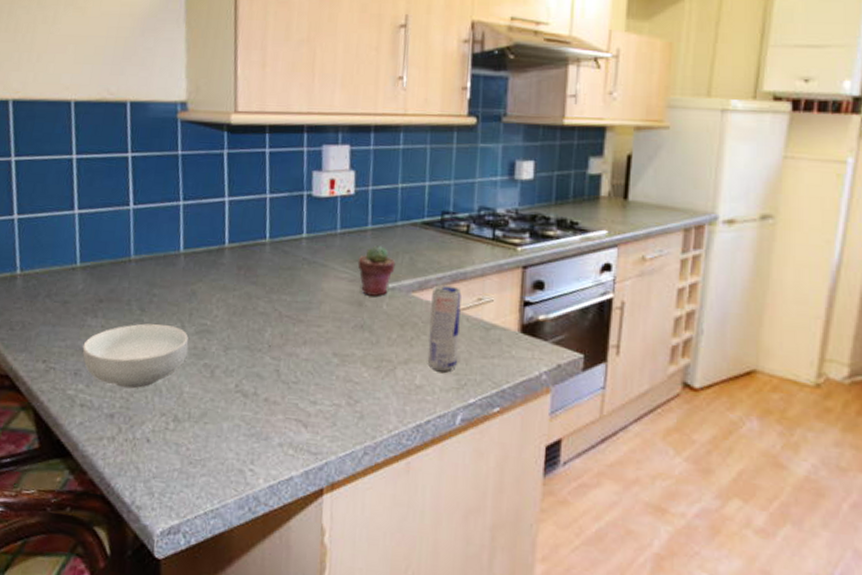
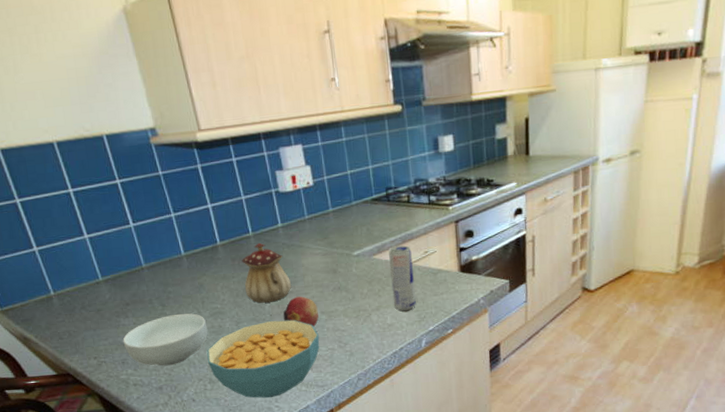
cereal bowl: none [178,352,325,457] -> present [207,319,320,398]
teapot: none [244,252,304,330] -> present [241,242,292,303]
fruit: none [284,328,330,371] -> present [283,296,319,327]
potted succulent: present [357,245,396,296] -> none [326,223,357,264]

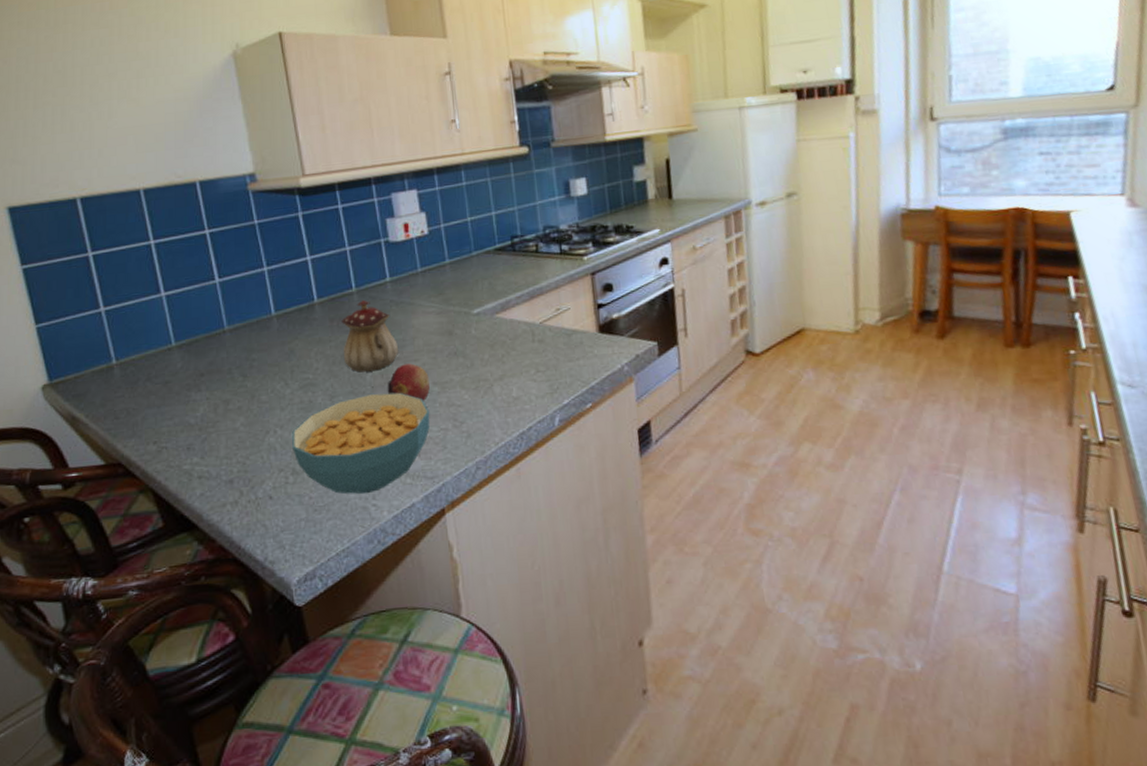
cereal bowl: present [123,313,208,366] -> none [191,385,295,453]
beverage can: present [388,245,416,311] -> none [514,302,547,381]

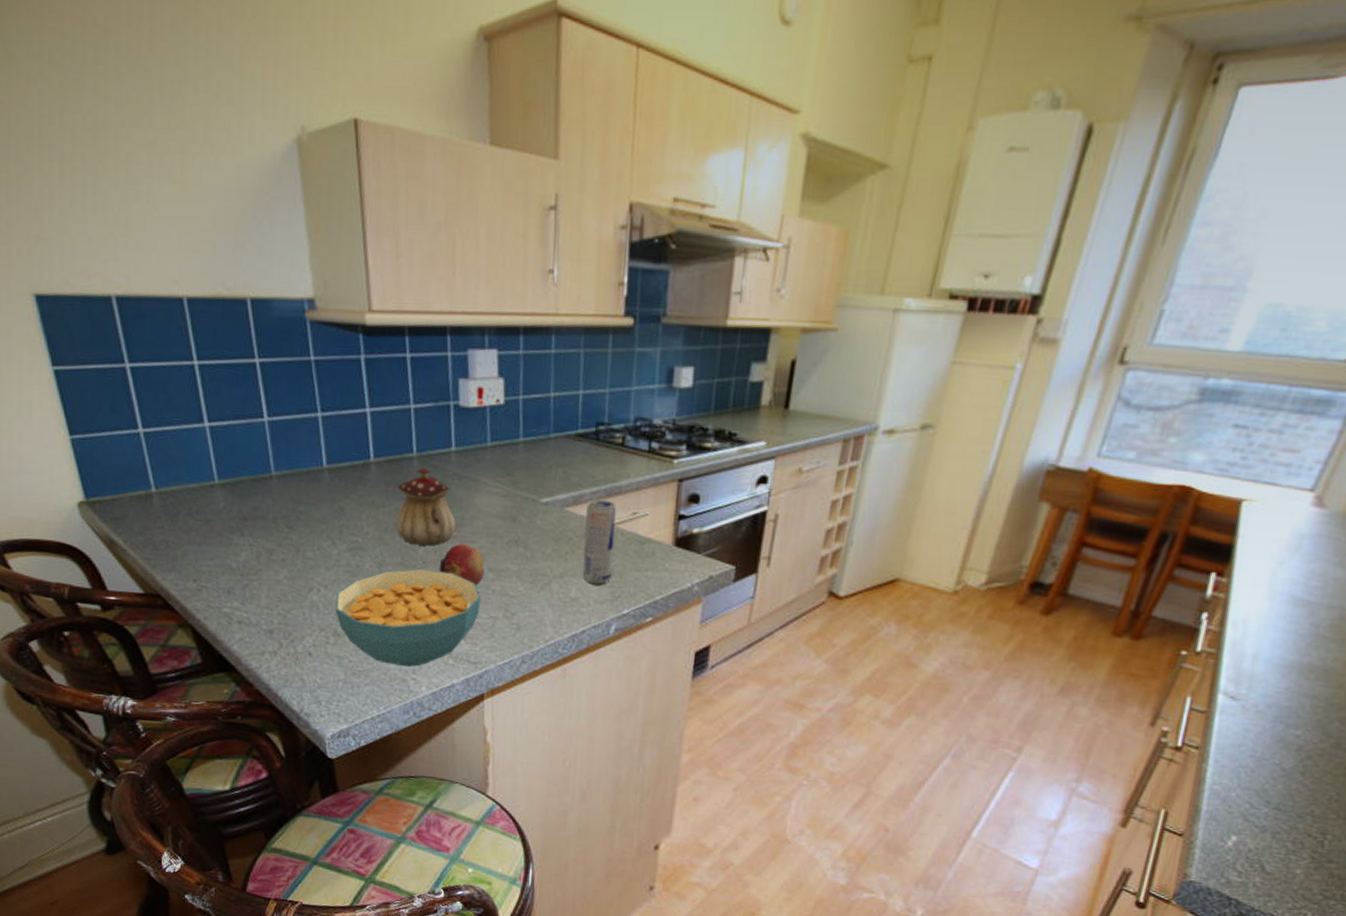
beverage can: none [514,302,547,381] -> present [583,499,617,585]

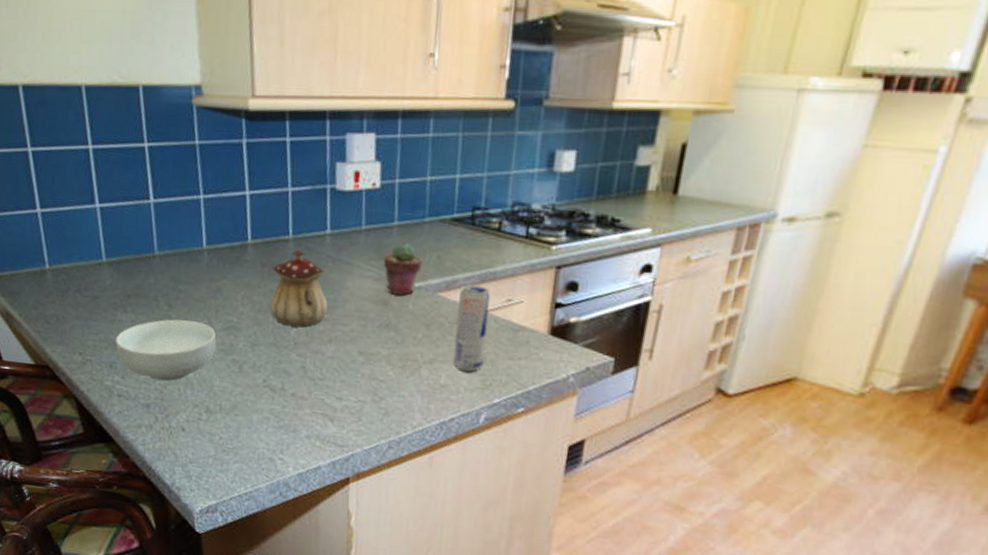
cereal bowl: none [232,541,342,606] -> present [115,319,217,381]
cereal bowl: present [335,568,481,667] -> none [209,349,350,447]
fruit: present [439,544,485,586] -> none [309,326,355,369]
potted succulent: none [510,459,549,511] -> present [383,243,423,296]

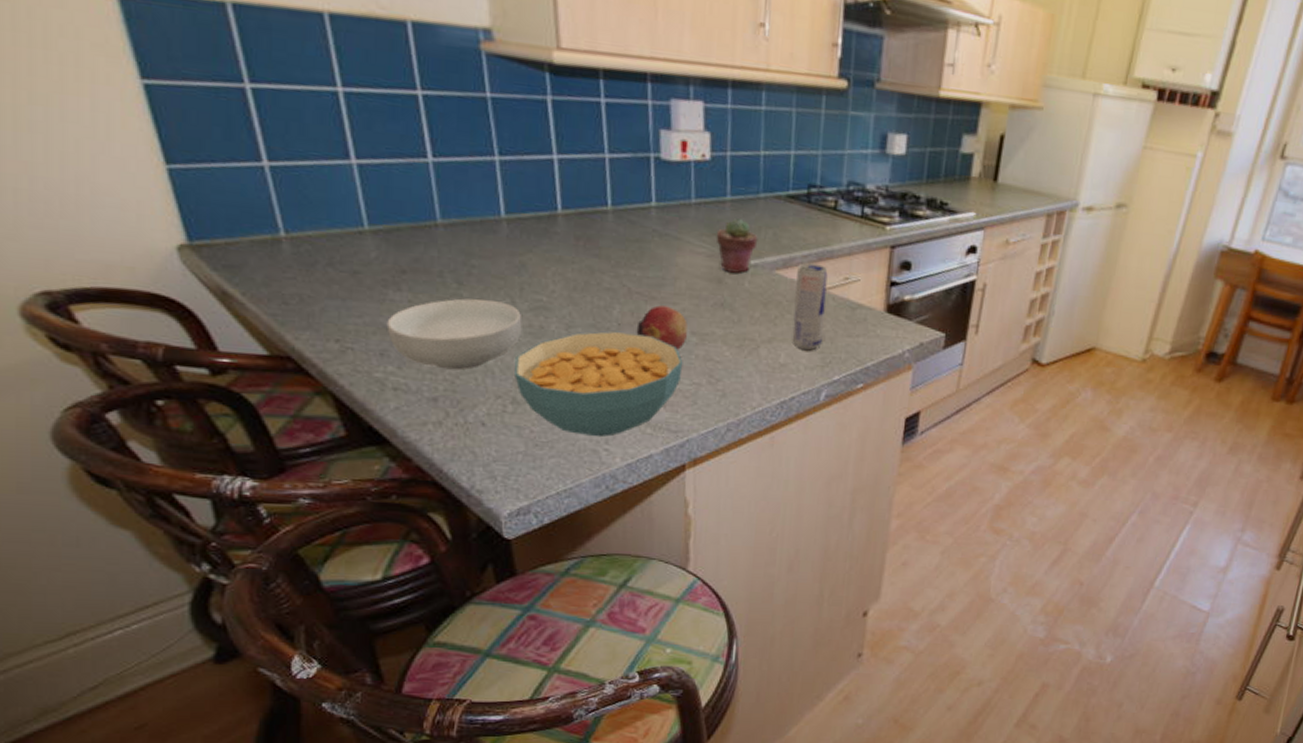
cereal bowl: none [209,349,350,447] -> present [514,331,683,437]
teapot: present [270,249,329,327] -> none [587,222,657,307]
fruit: none [309,326,355,369] -> present [636,305,688,350]

